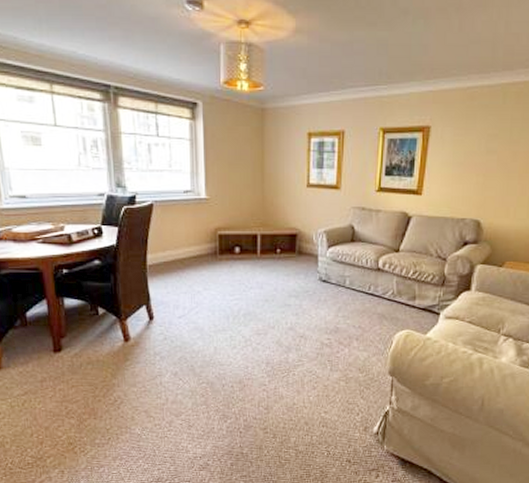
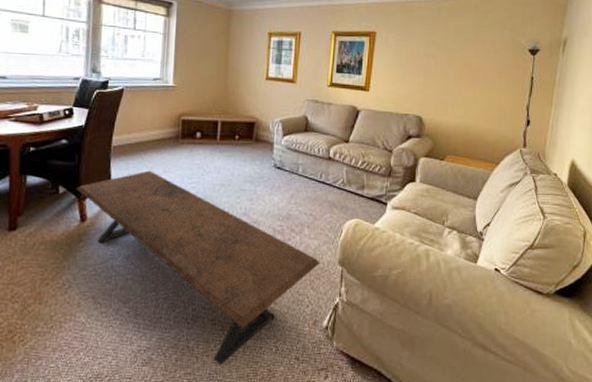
coffee table: none [116,288,369,469] -> present [77,170,320,366]

